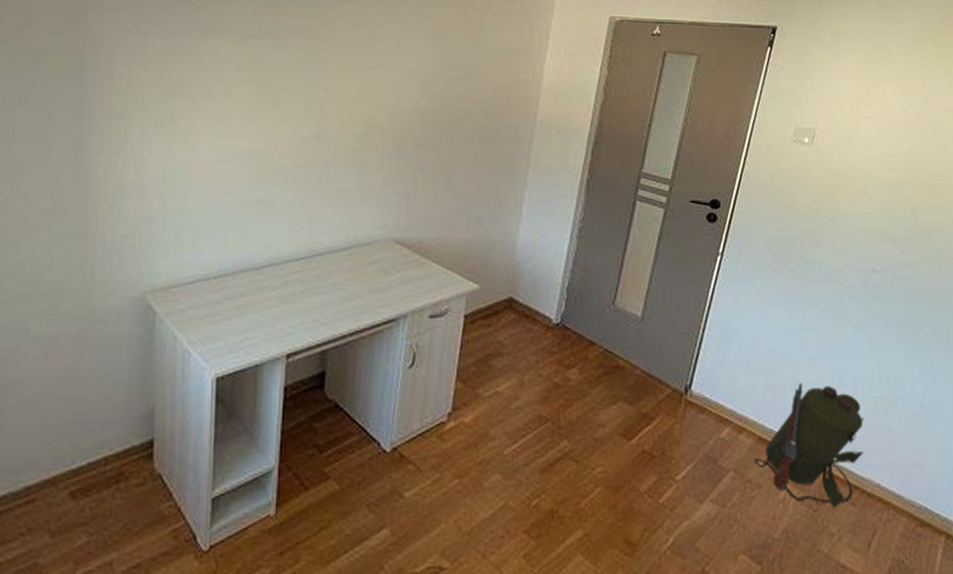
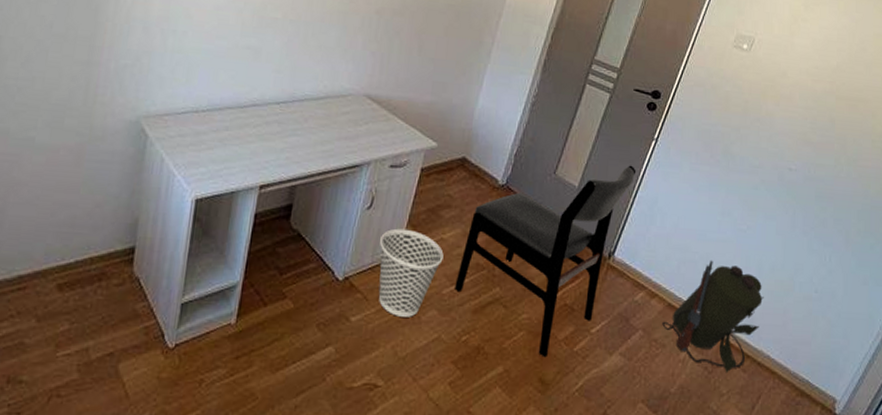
wastebasket: none [428,385,501,486] -> present [378,228,444,317]
chair: none [517,285,704,515] -> present [455,165,637,358]

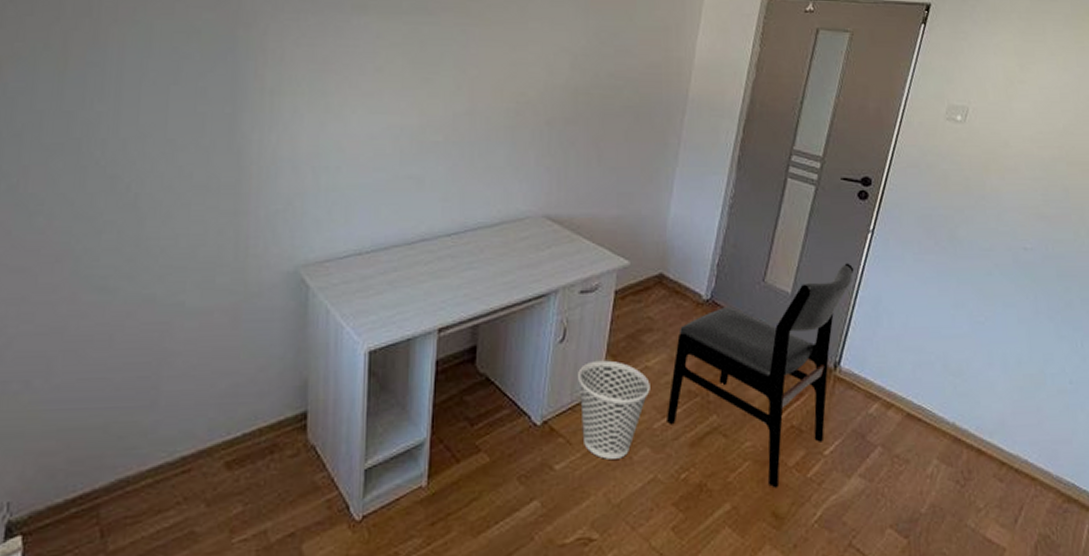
backpack: present [662,260,764,372] -> none [903,359,1013,484]

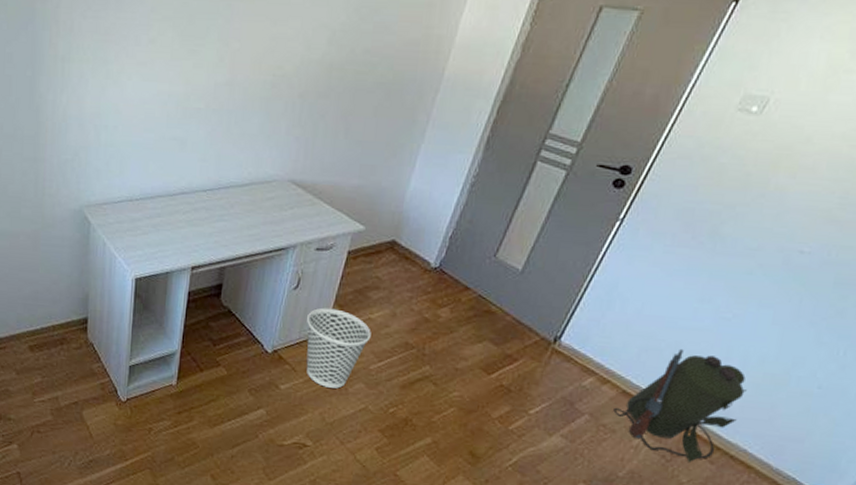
chair: present [667,263,854,488] -> none [382,247,594,433]
backpack: none [903,359,1013,484] -> present [613,348,747,462]

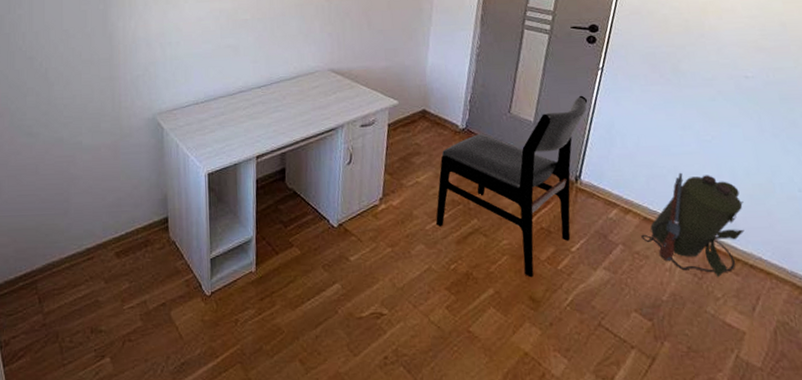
wastebasket: present [306,307,371,389] -> none [363,177,421,253]
chair: none [382,247,594,433] -> present [436,95,588,278]

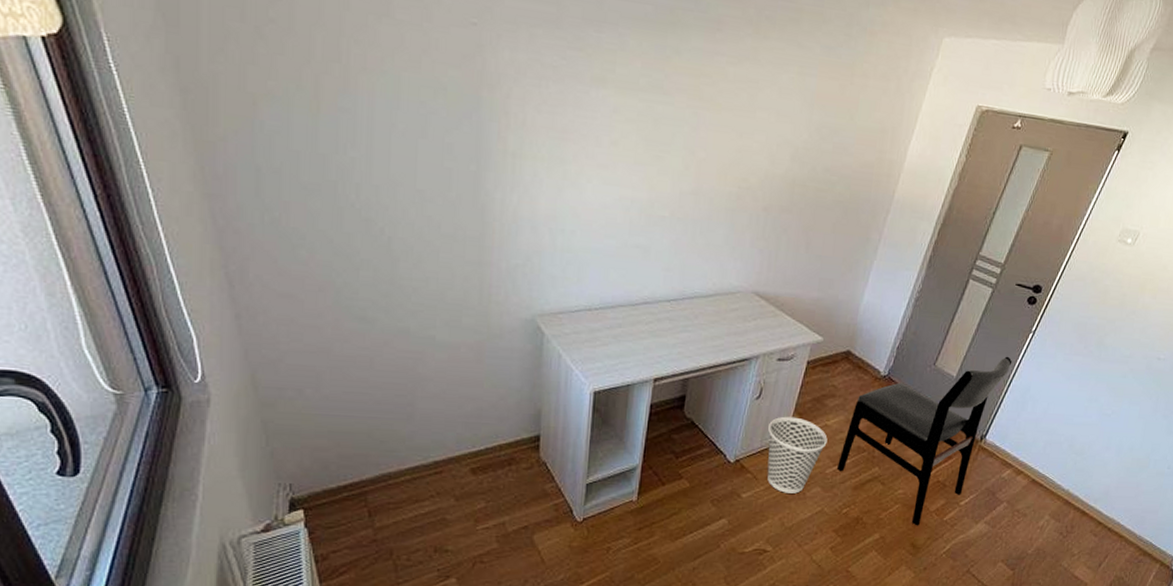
wastebasket: none [363,177,421,253] -> present [767,416,828,494]
backpack: present [641,172,744,277] -> none [1025,441,1120,536]

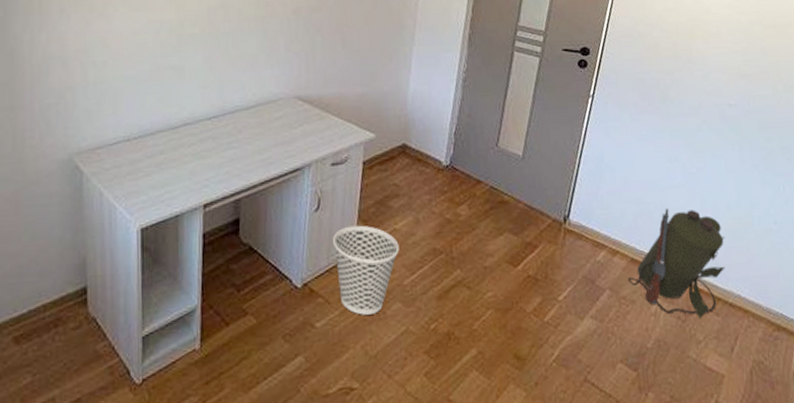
chair: present [837,356,1012,526] -> none [415,125,578,333]
backpack: none [1025,441,1120,536] -> present [628,208,725,318]

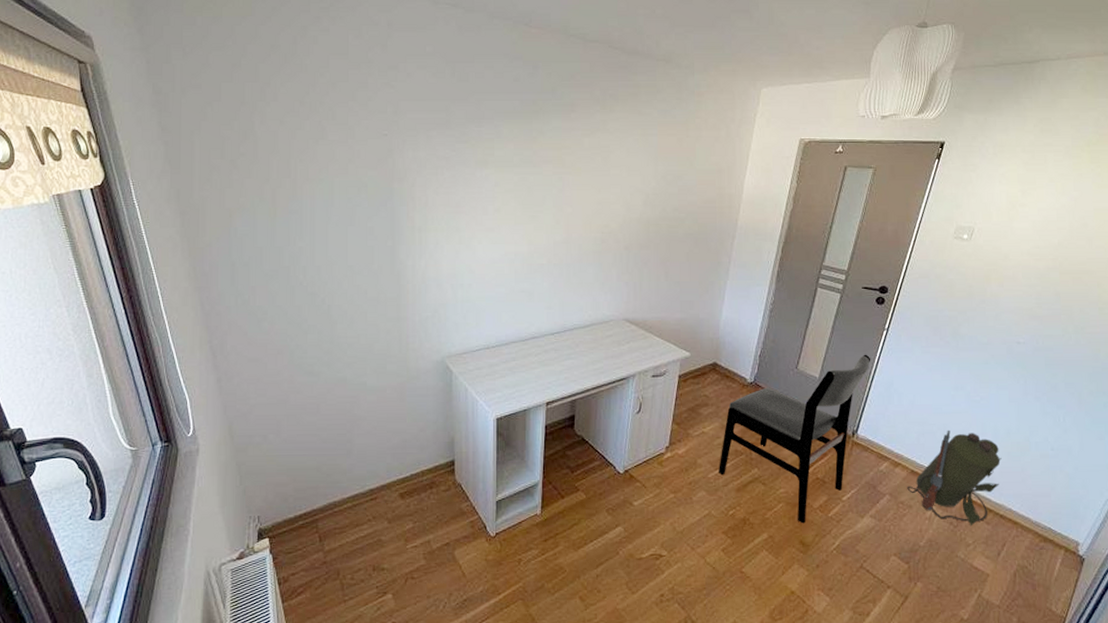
wastebasket: present [333,225,399,315] -> none [651,427,706,499]
chair: none [415,125,578,333] -> present [719,354,871,524]

